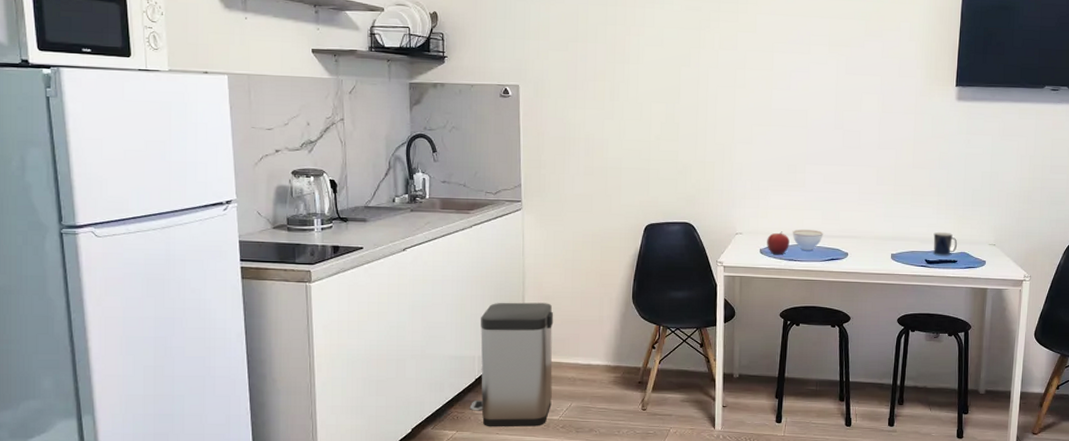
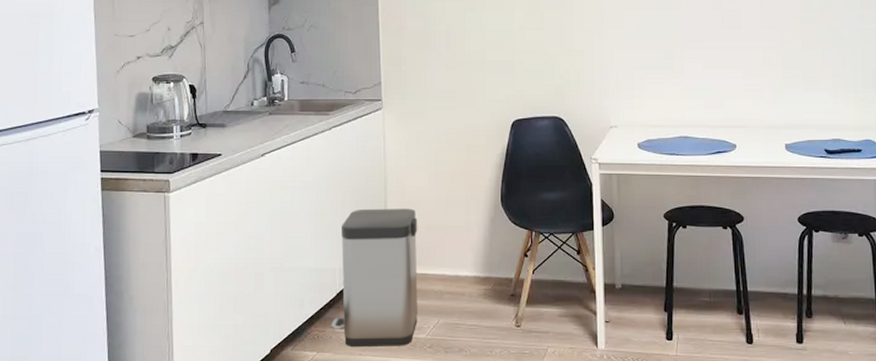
fruit: present [767,231,790,255] -> none [645,123,670,149]
bowl: present [792,228,824,251] -> none [672,119,708,144]
mug: present [933,231,958,257] -> none [832,117,861,146]

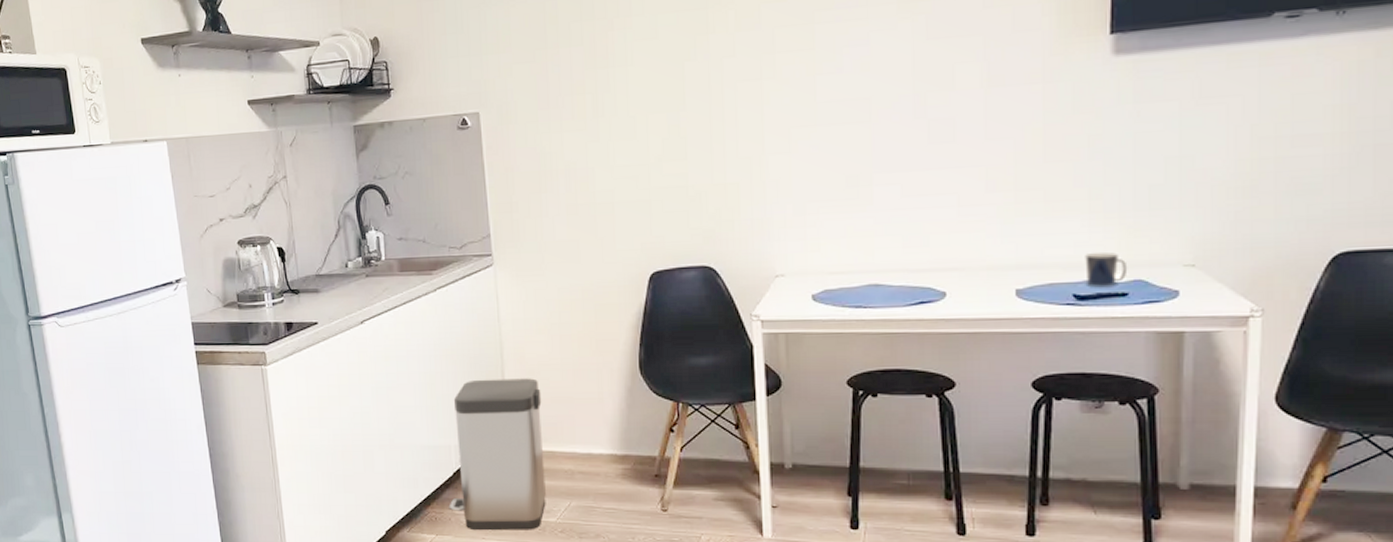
mug: none [832,117,861,146] -> present [1085,252,1128,289]

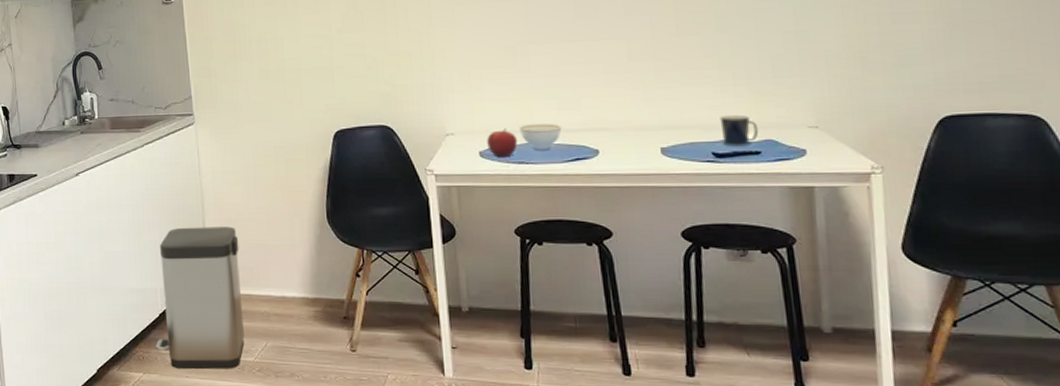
fruit: none [821,268,855,302] -> present [487,128,517,158]
bowl: none [858,262,907,294] -> present [519,123,563,151]

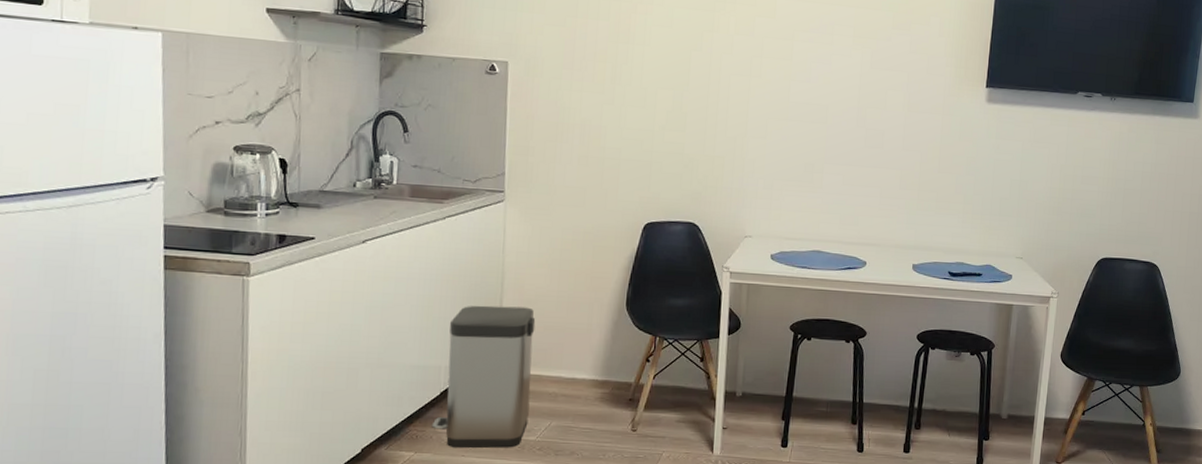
fruit: present [487,128,517,158] -> none [778,236,804,262]
bowl: present [519,123,563,151] -> none [806,233,842,259]
mug: present [719,114,759,148] -> none [957,242,983,270]

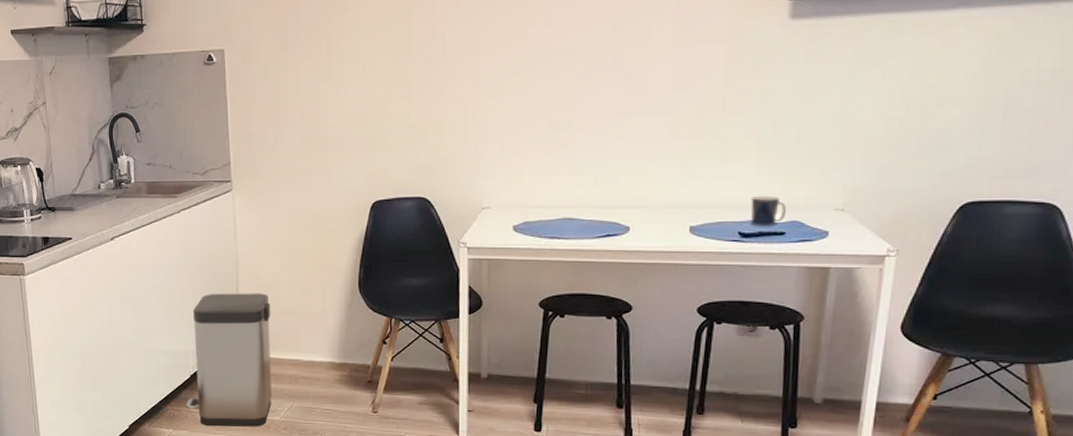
mug: none [957,242,983,270] -> present [750,195,787,228]

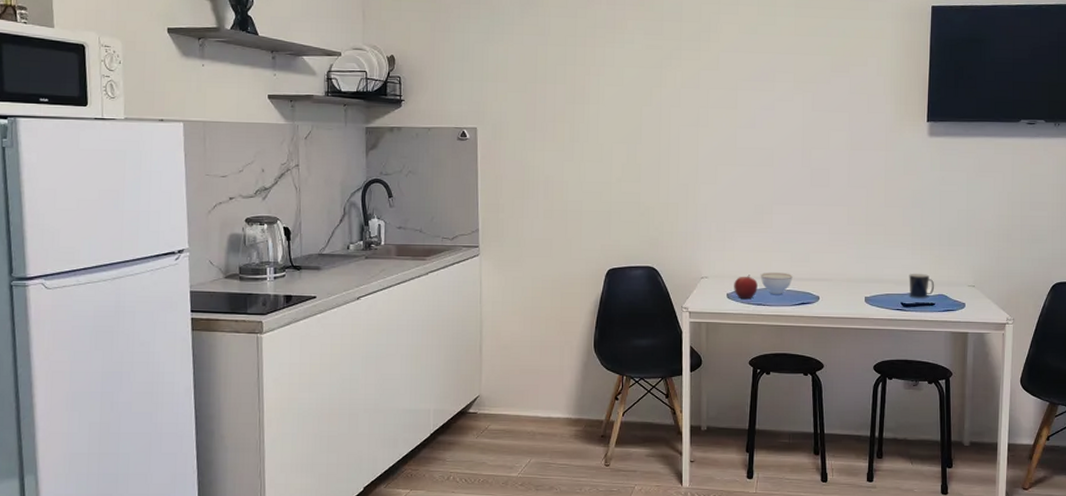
pedal bin: present [185,293,272,427] -> none [424,352,512,484]
fruit: none [522,203,551,232] -> present [734,275,758,300]
bowl: none [554,199,598,227] -> present [760,271,794,295]

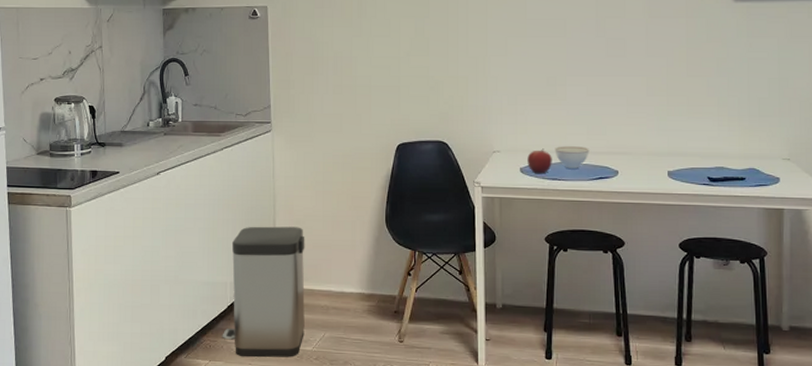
pedal bin: none [424,352,512,484] -> present [222,226,305,357]
mug: present [909,273,935,300] -> none [715,145,745,174]

